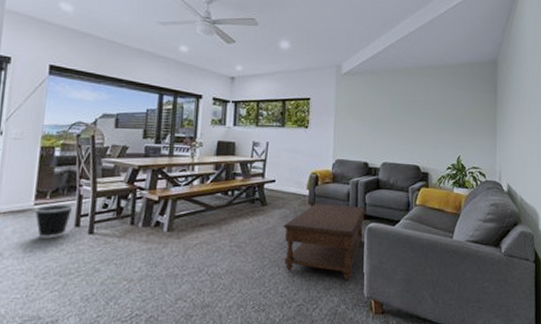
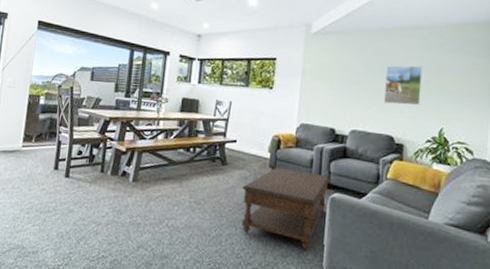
wastebasket: present [34,204,74,239] -> none [22,147,54,178]
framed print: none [410,101,441,137] -> present [384,65,423,105]

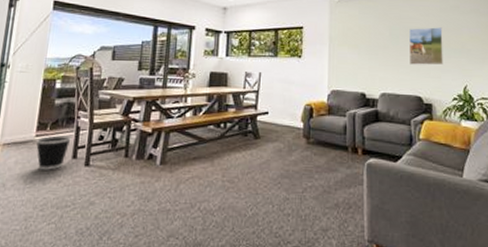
wastebasket: none [22,147,54,178] -> present [35,135,72,170]
coffee table: present [241,166,329,250] -> none [277,136,364,221]

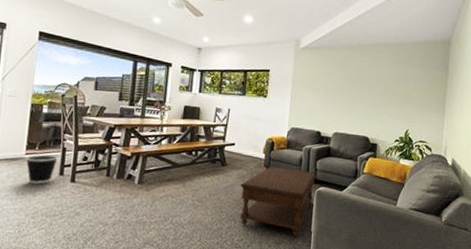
coffee table: none [277,136,364,221] -> present [240,166,316,237]
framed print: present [409,27,443,65] -> none [361,77,393,111]

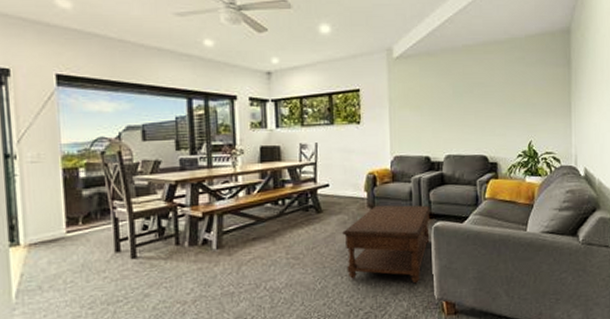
wastebasket: present [25,154,58,184] -> none [68,228,110,268]

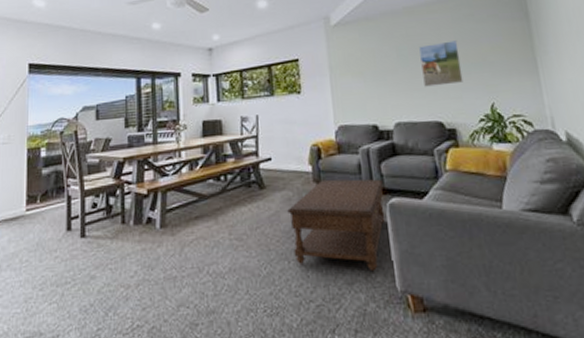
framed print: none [473,81,508,123] -> present [419,40,464,87]

